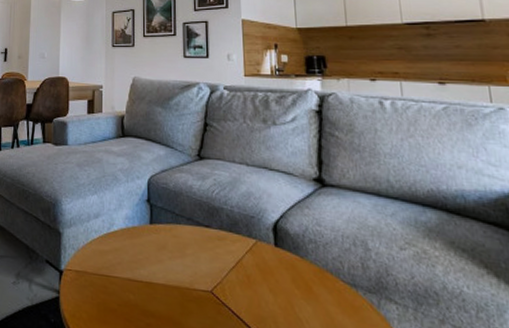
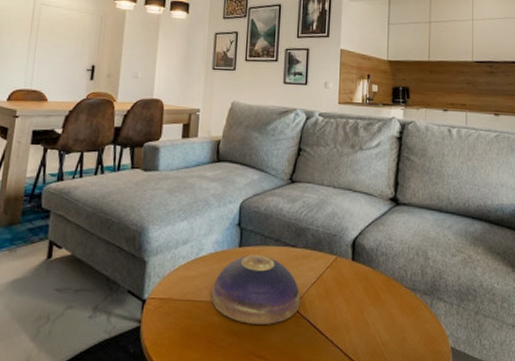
decorative bowl: none [125,232,220,309] -> present [211,254,301,325]

